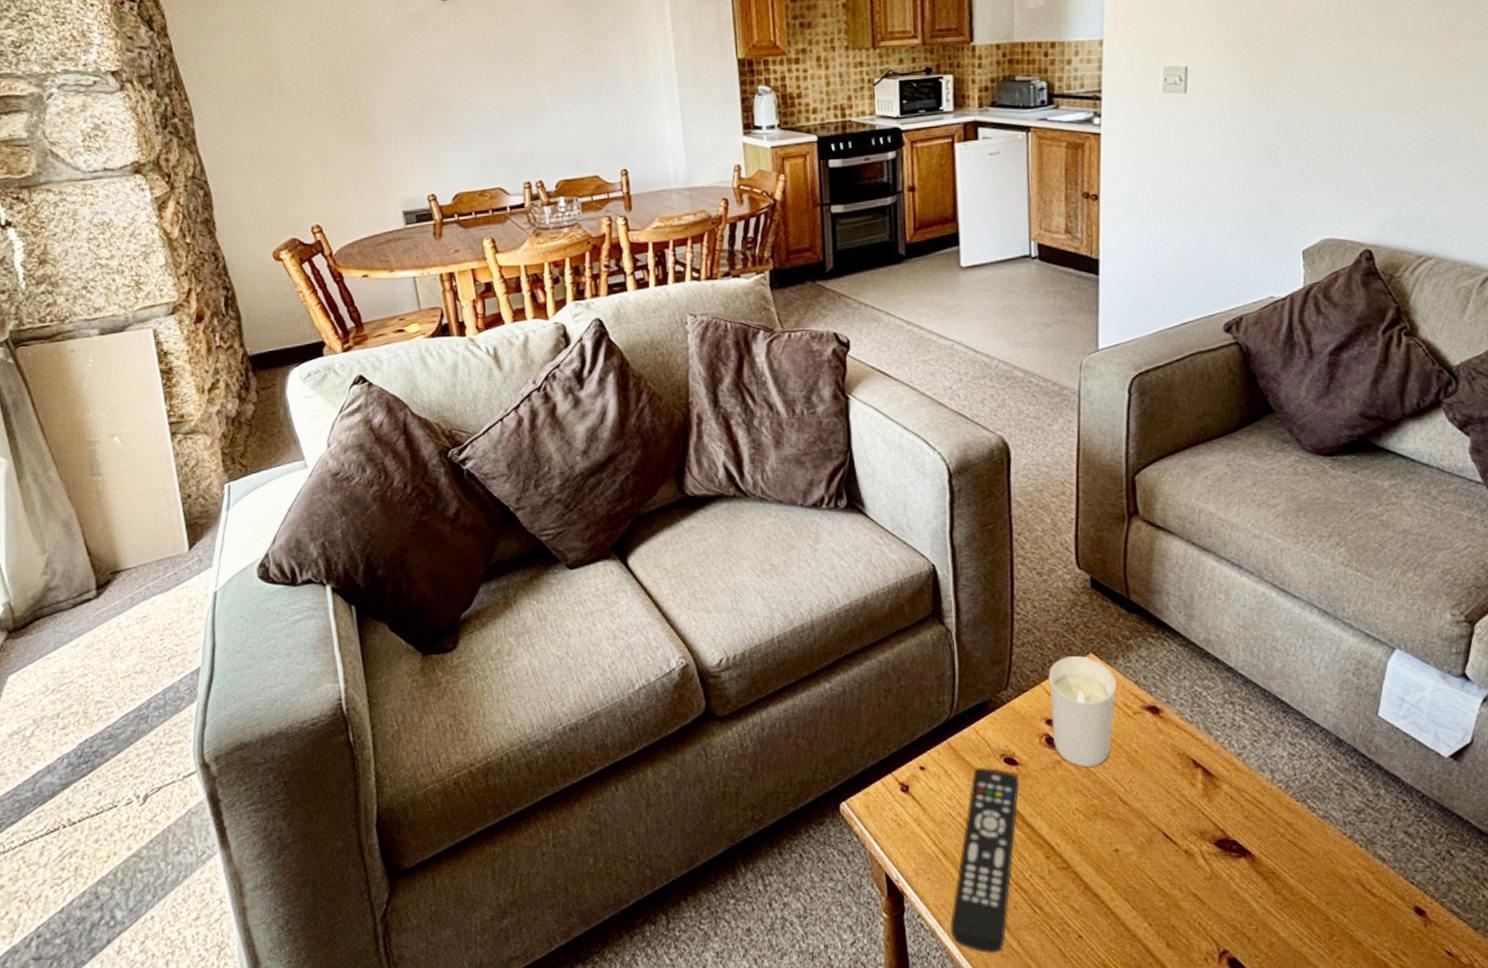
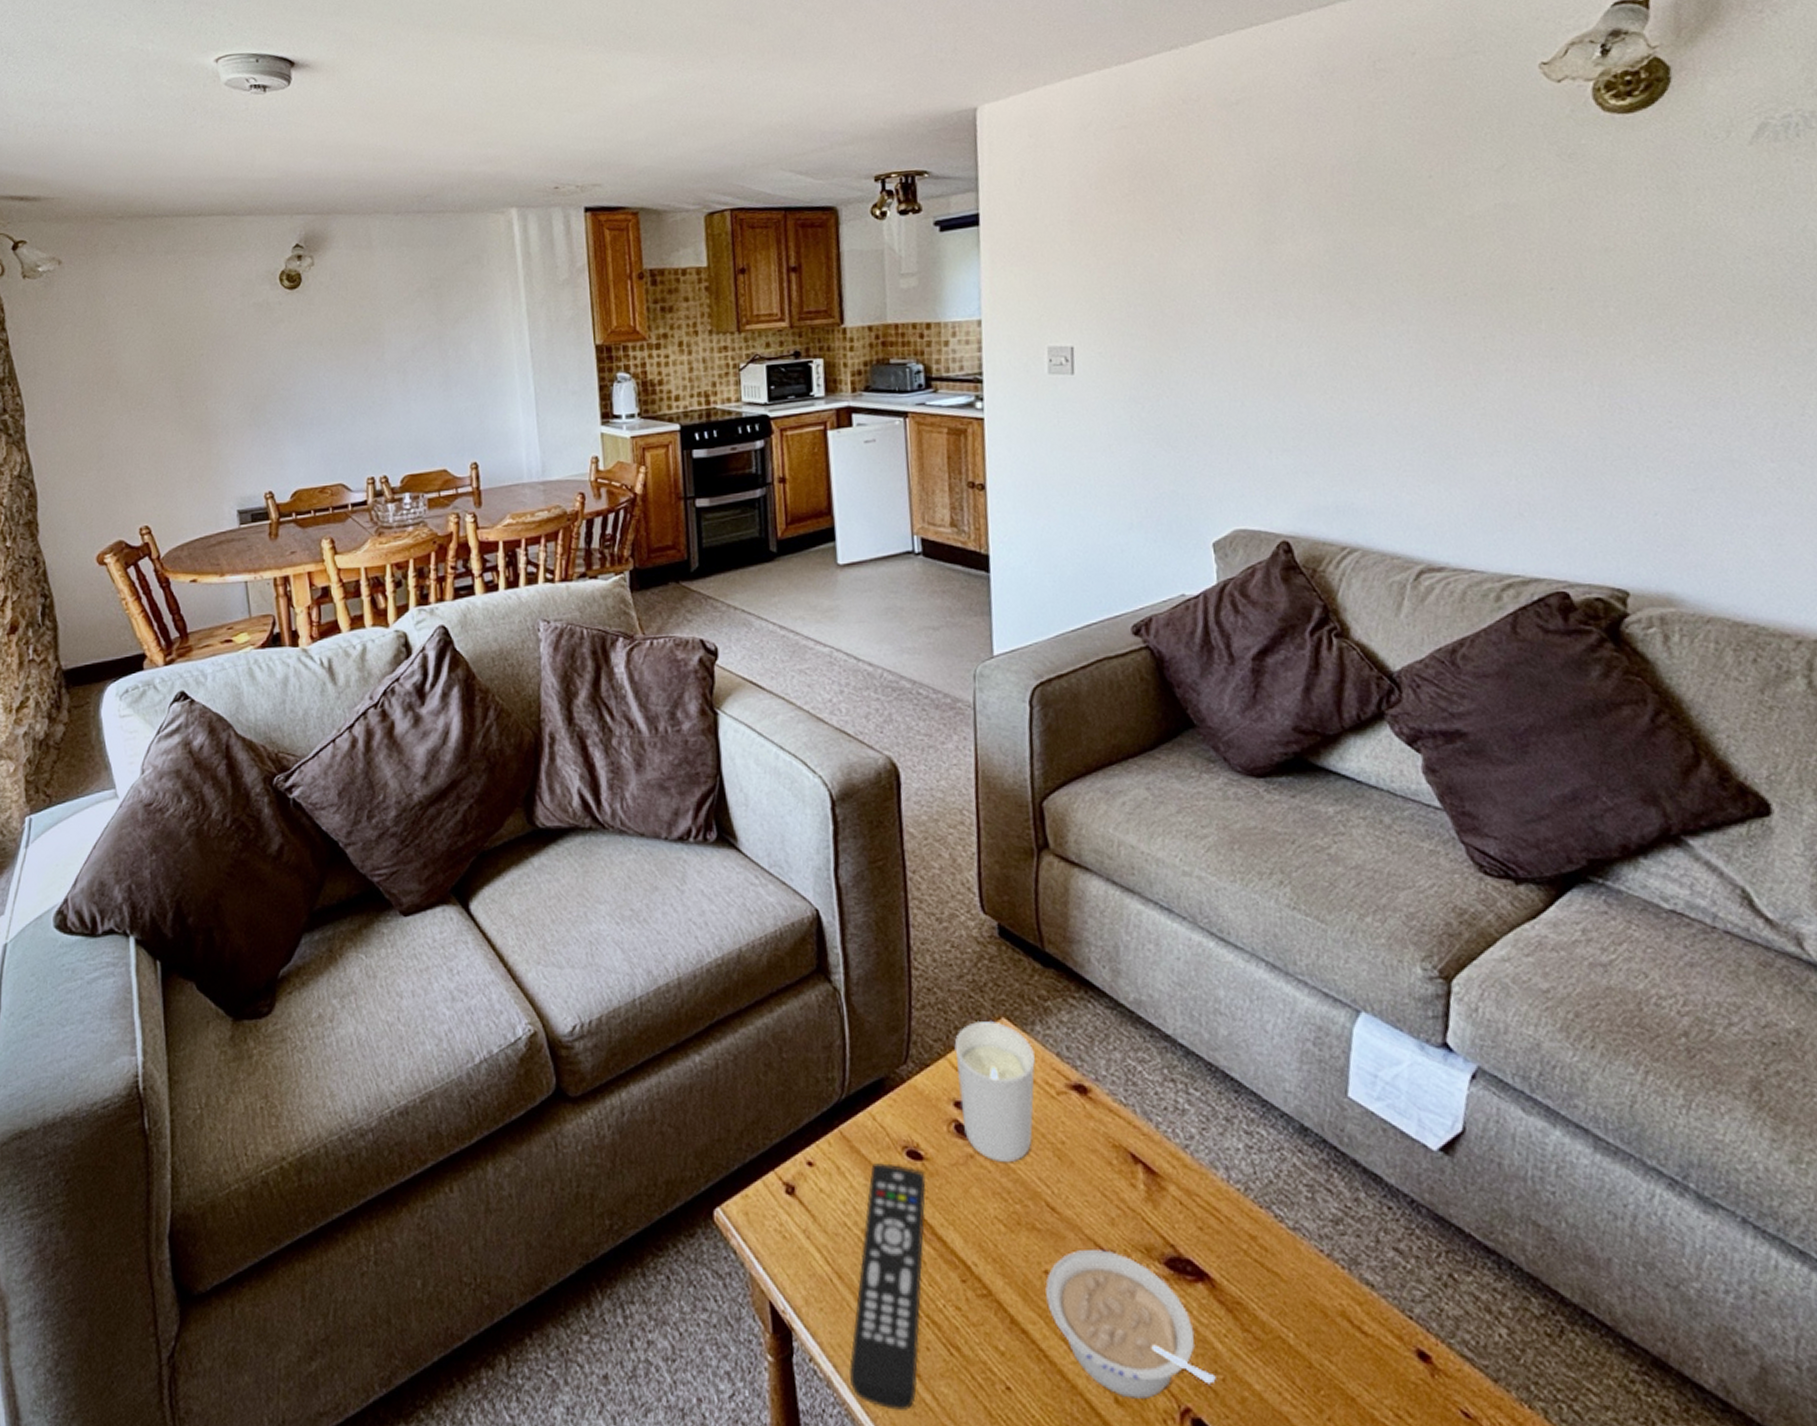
legume: none [1115,834,1250,943] -> present [1045,1250,1216,1399]

